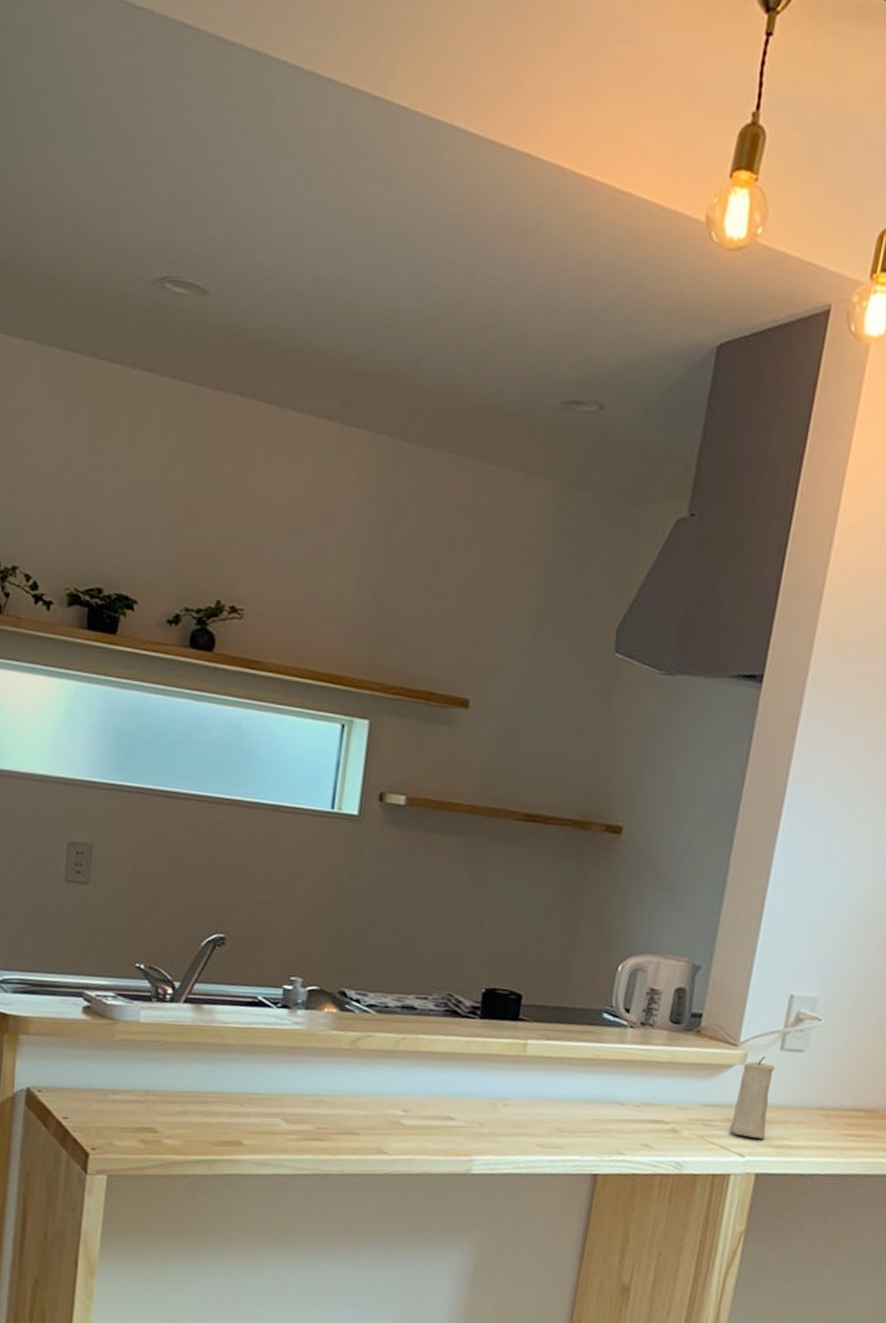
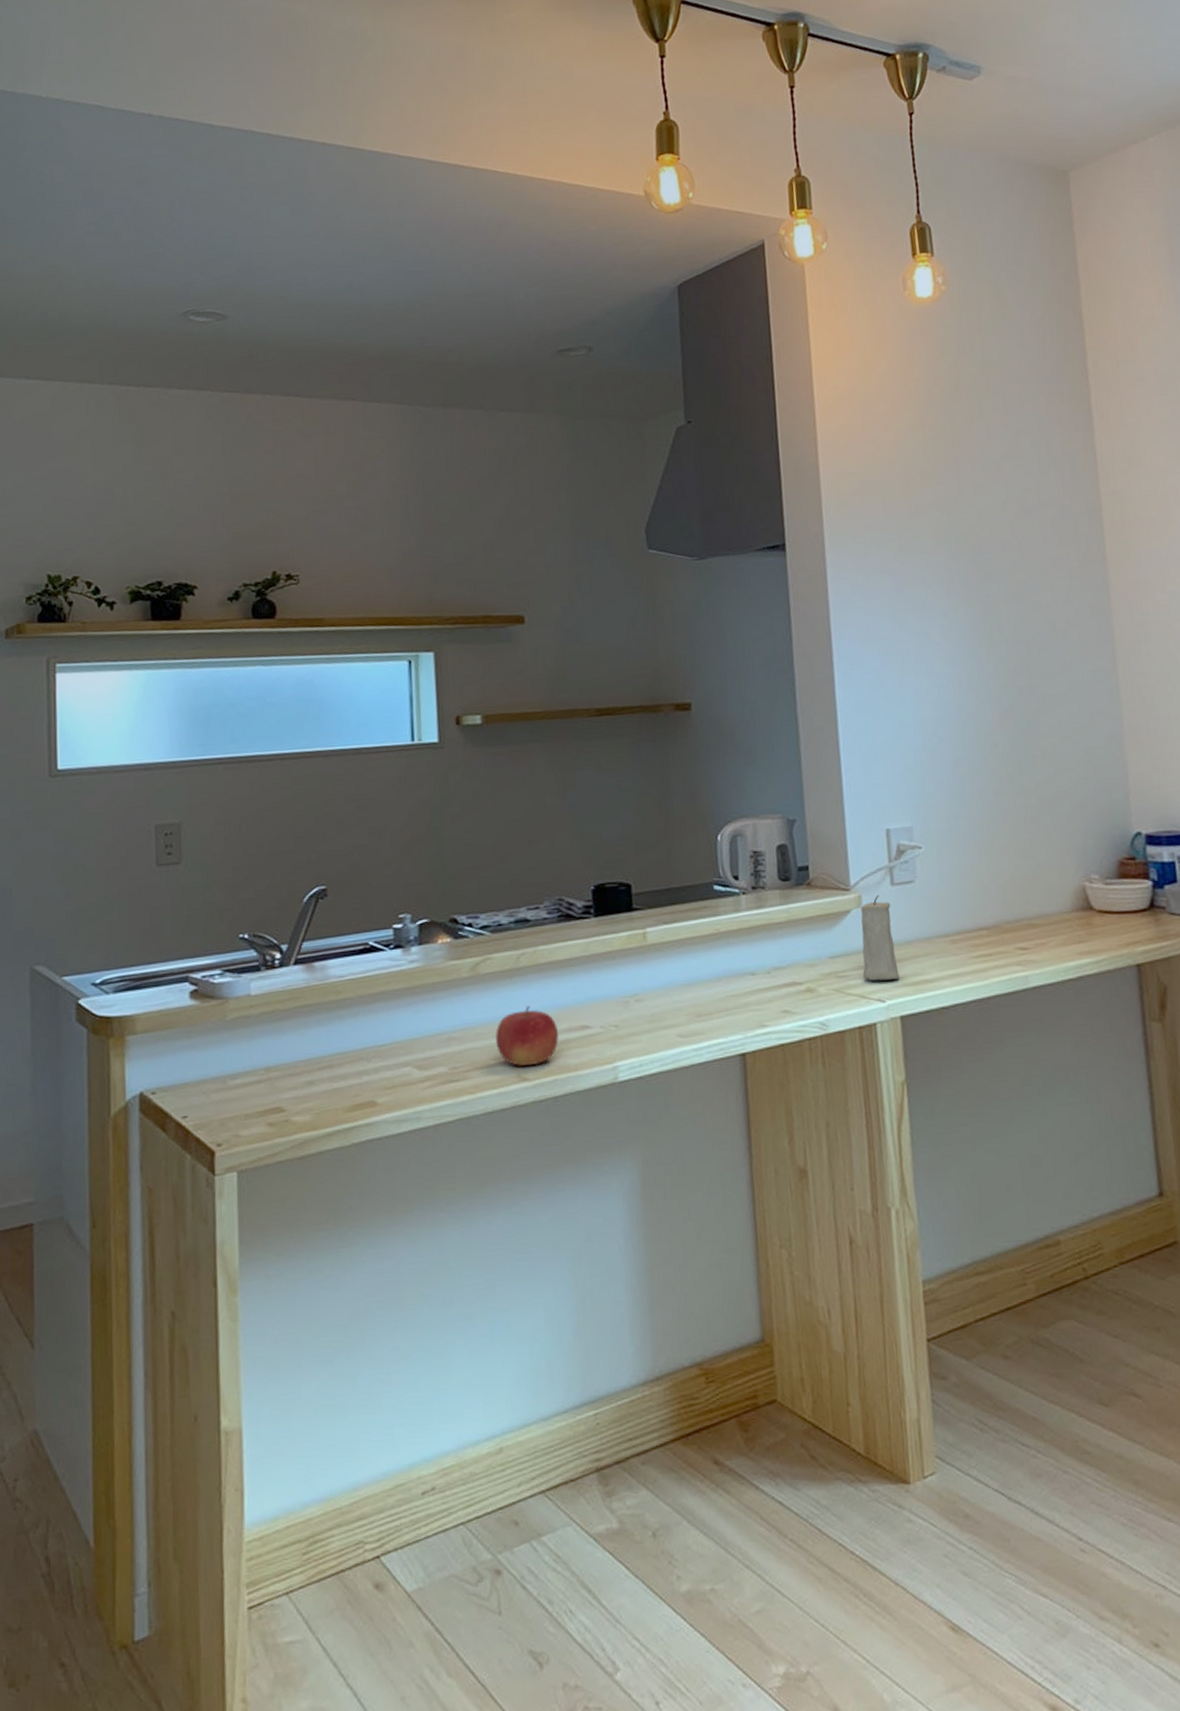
fruit: none [363,1087,424,1142] -> present [495,1005,559,1066]

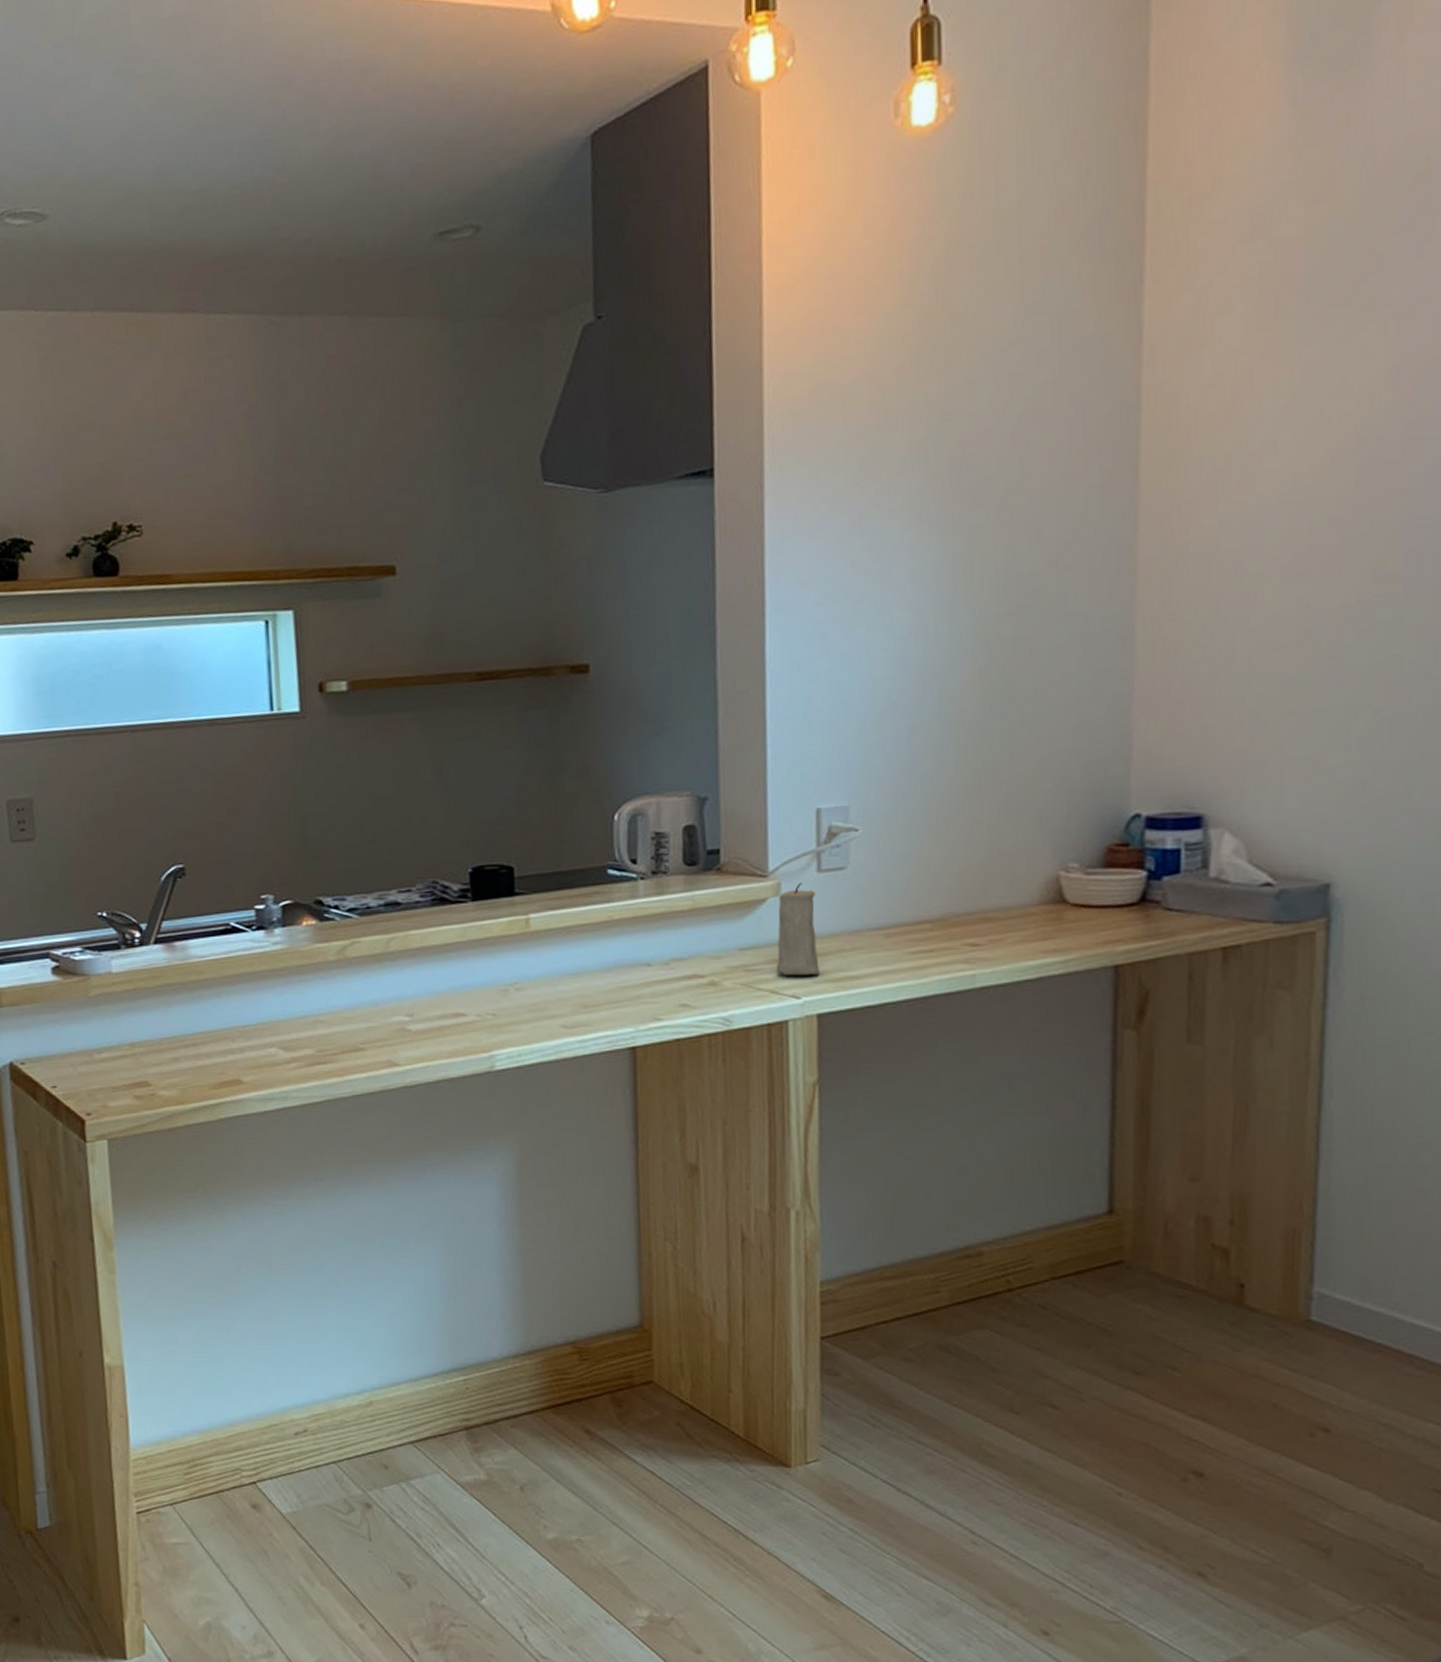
fruit: present [495,1005,559,1066] -> none [364,991,431,1051]

